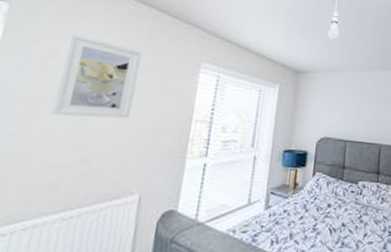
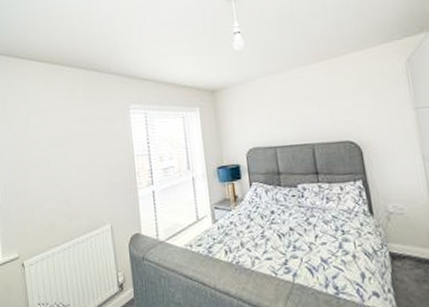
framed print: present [50,32,143,119] -> none [32,105,88,173]

